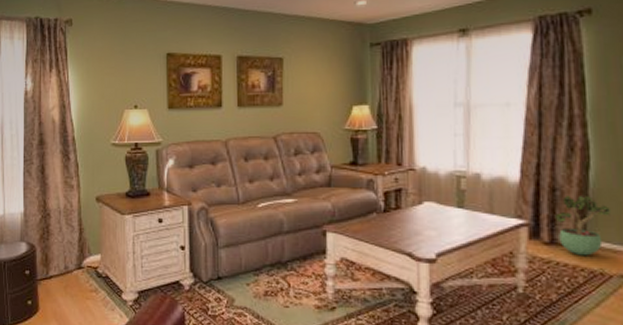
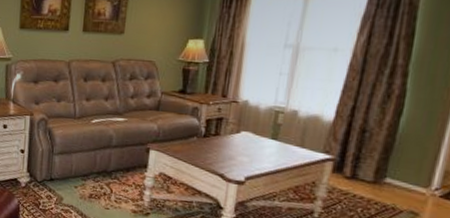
potted plant: present [554,196,611,256] -> none [359,138,414,192]

